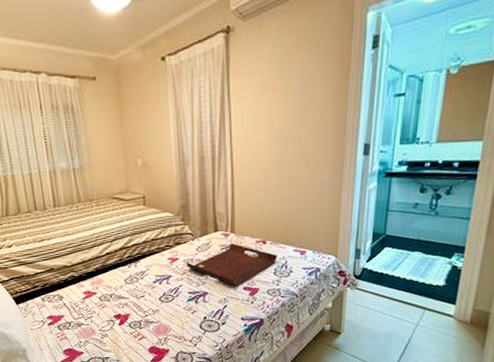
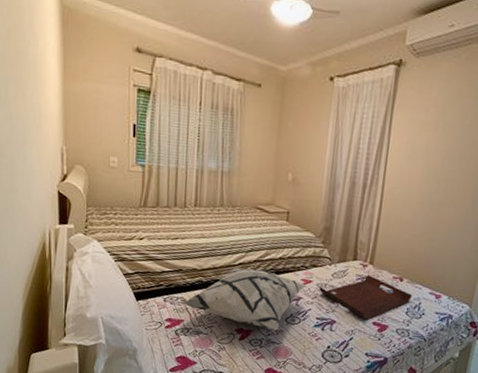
decorative pillow: none [59,256,172,311] -> present [182,267,305,331]

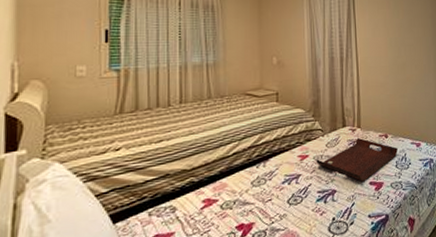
decorative pillow: present [182,267,305,331] -> none [171,155,302,218]

